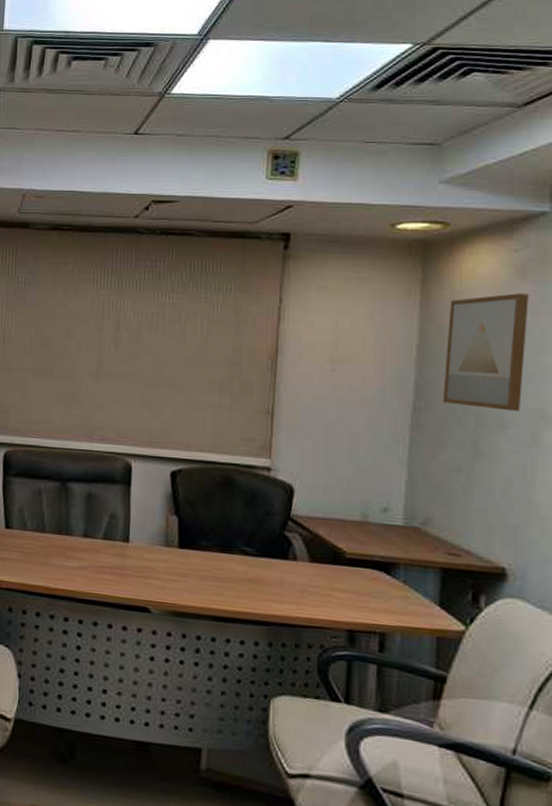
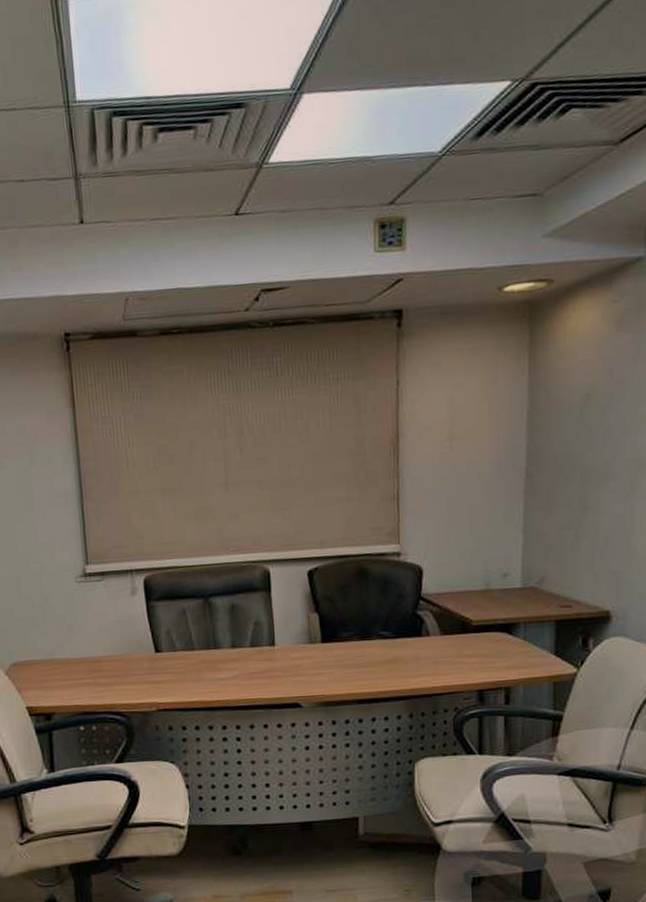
wall art: present [442,293,528,411] -> none [552,345,626,465]

